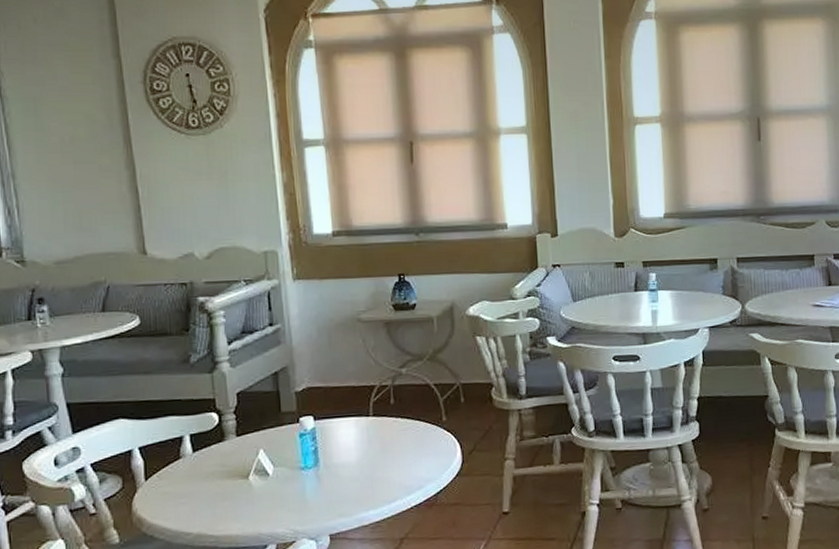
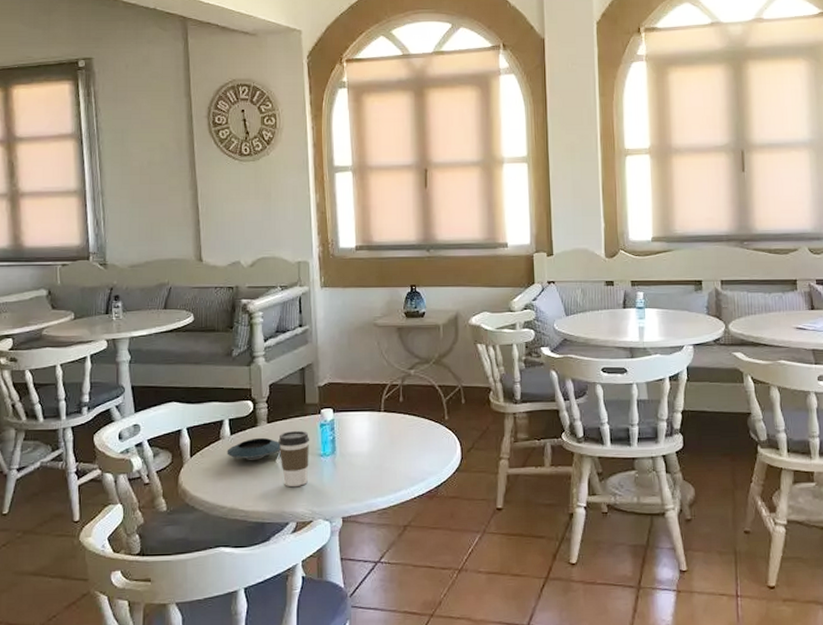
saucer: none [189,453,254,479] -> present [227,437,281,460]
coffee cup: none [251,442,288,506] -> present [278,430,310,486]

